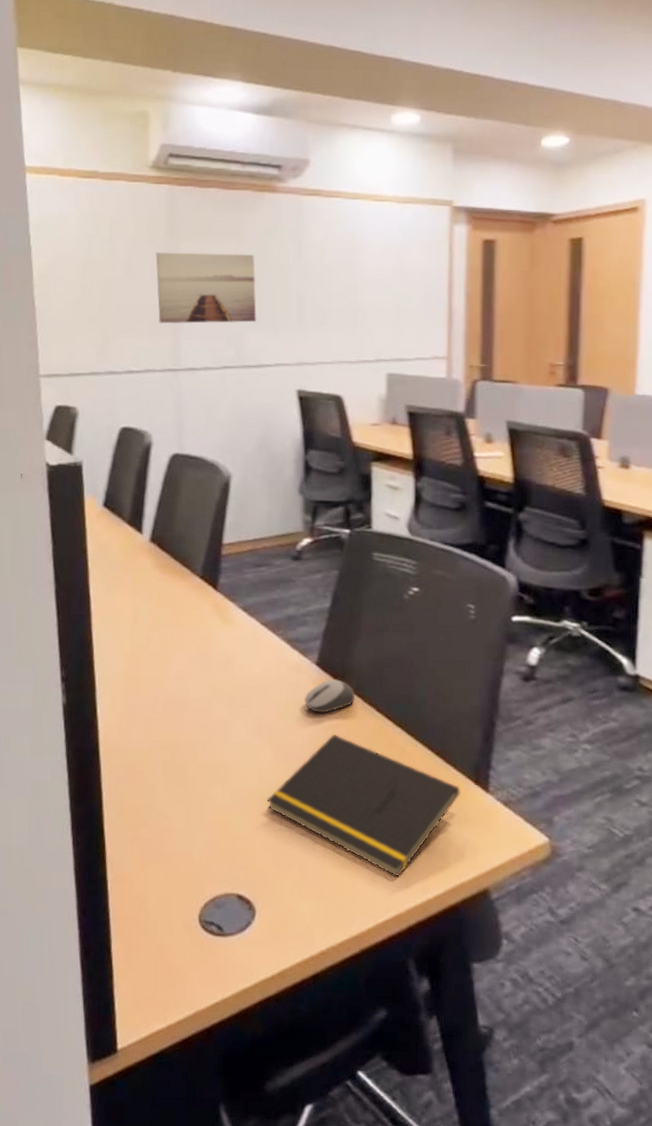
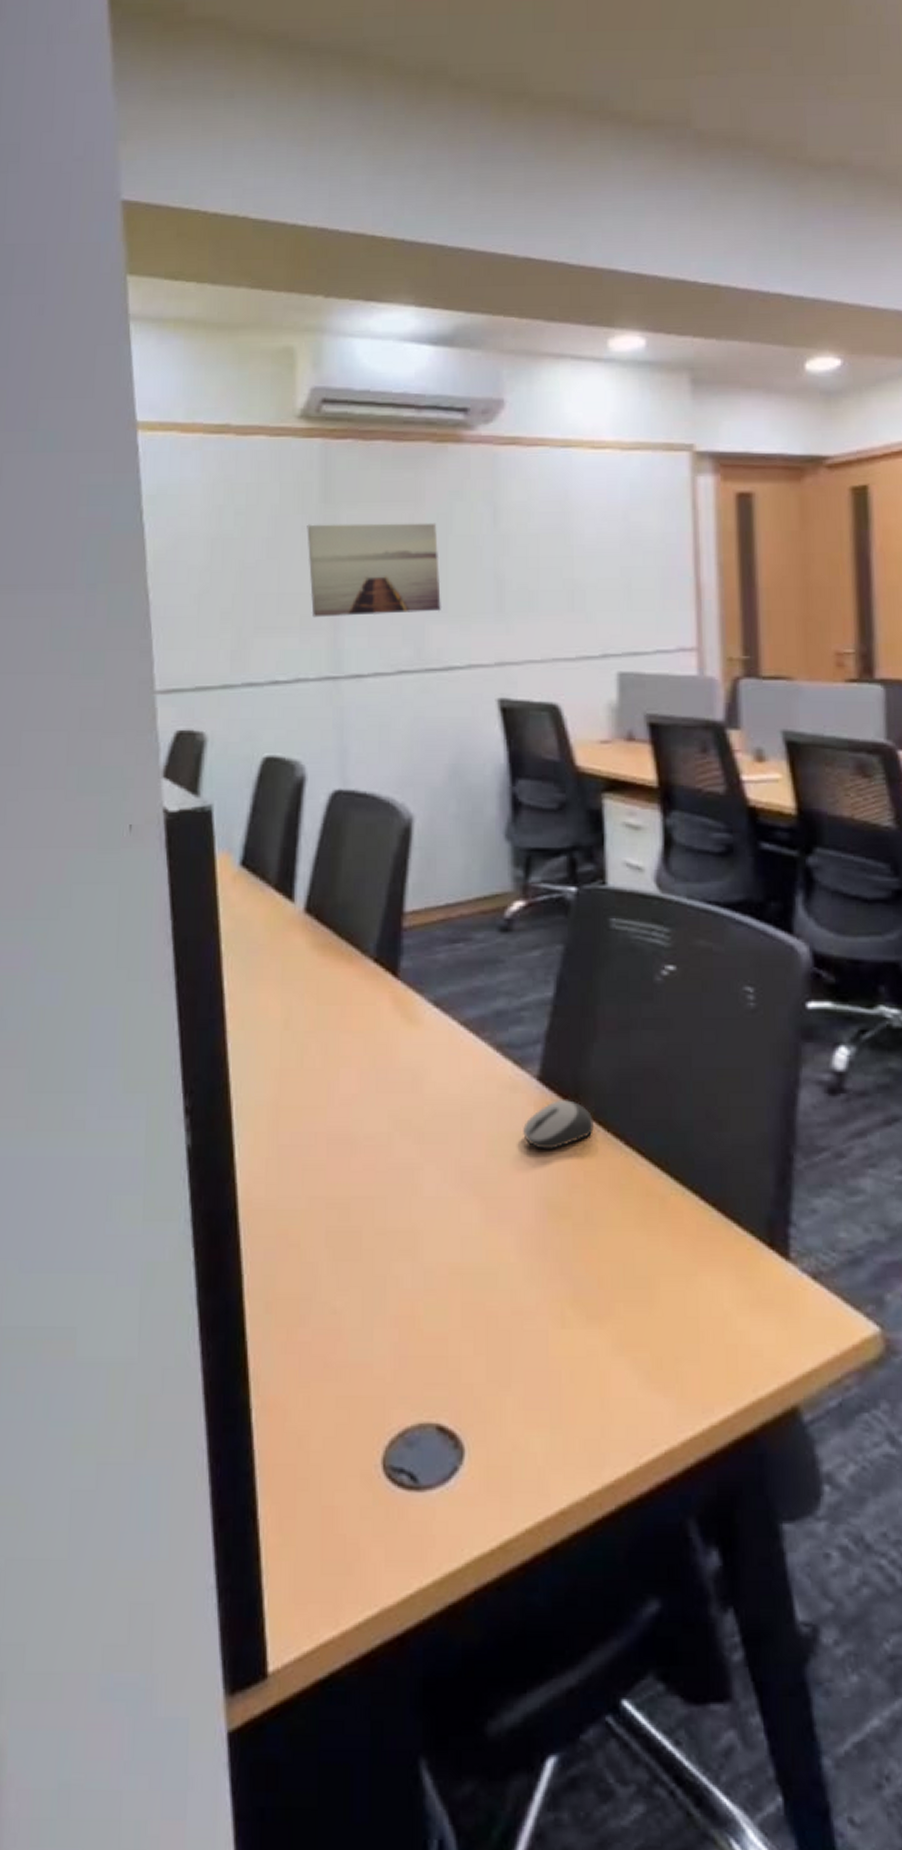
notepad: present [267,733,460,877] -> none [475,1179,749,1393]

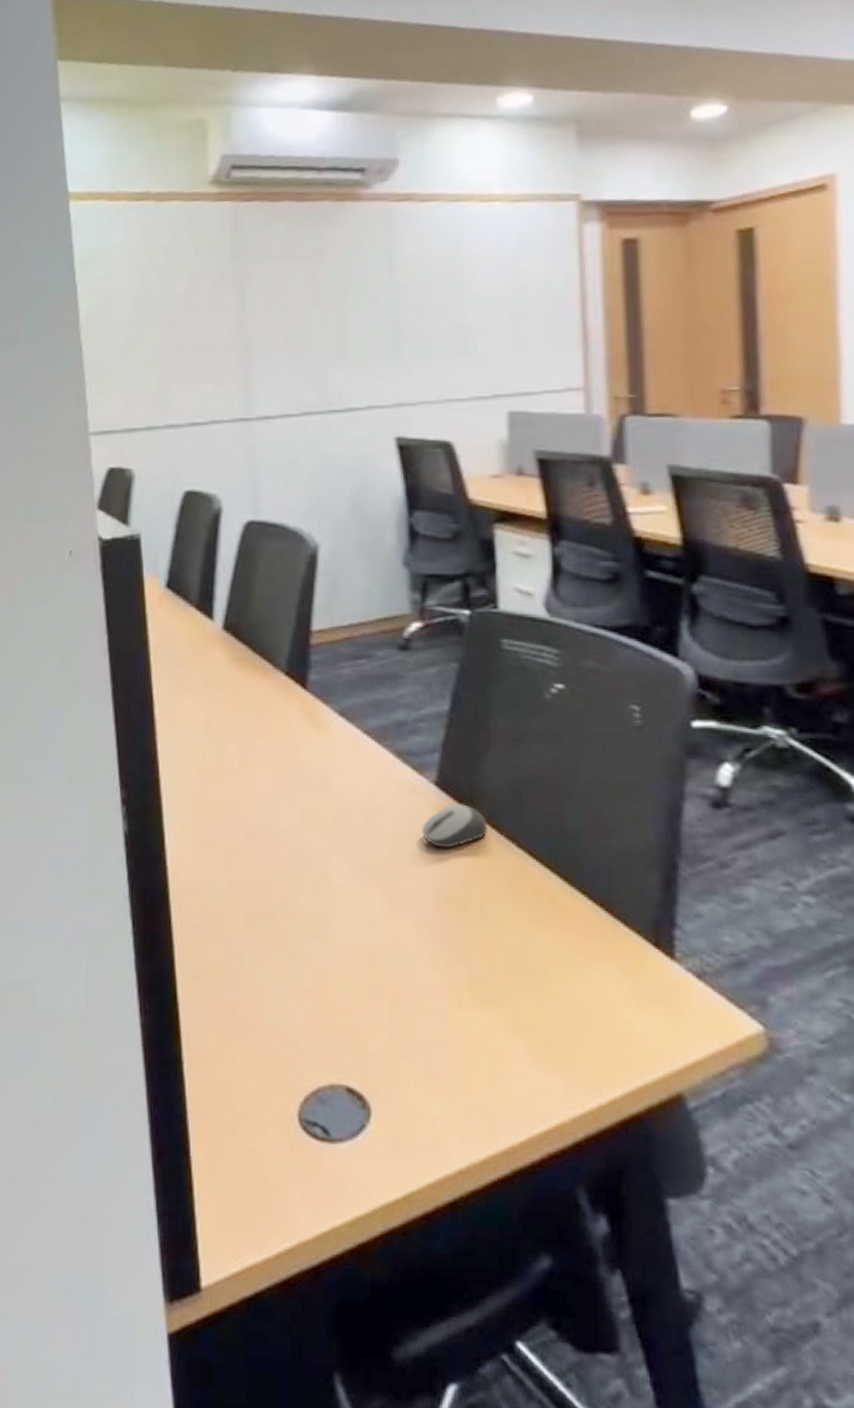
wall art: present [307,523,441,618] -> none [219,276,342,365]

